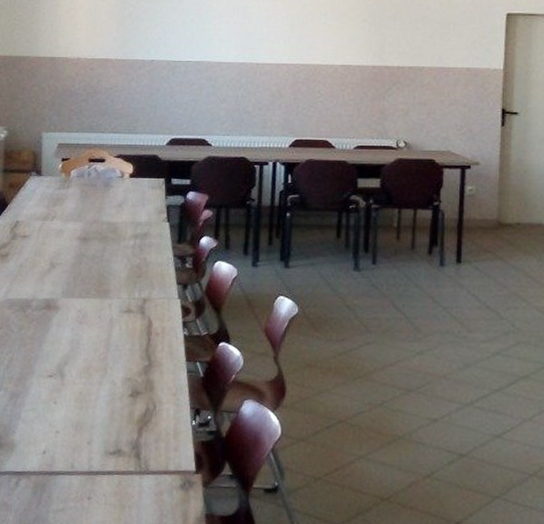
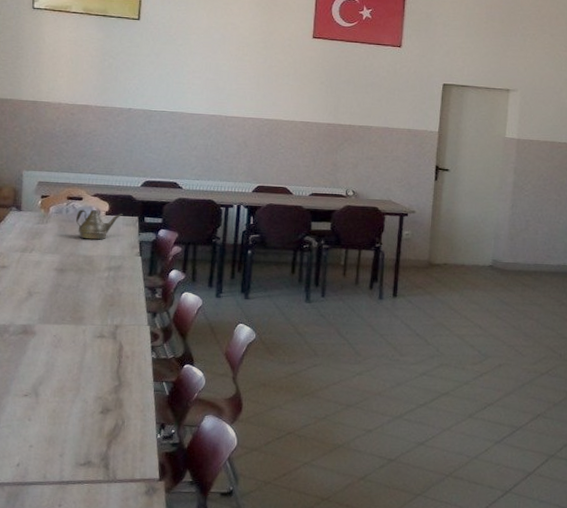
teapot: none [99,171,148,205] -> present [76,209,123,240]

